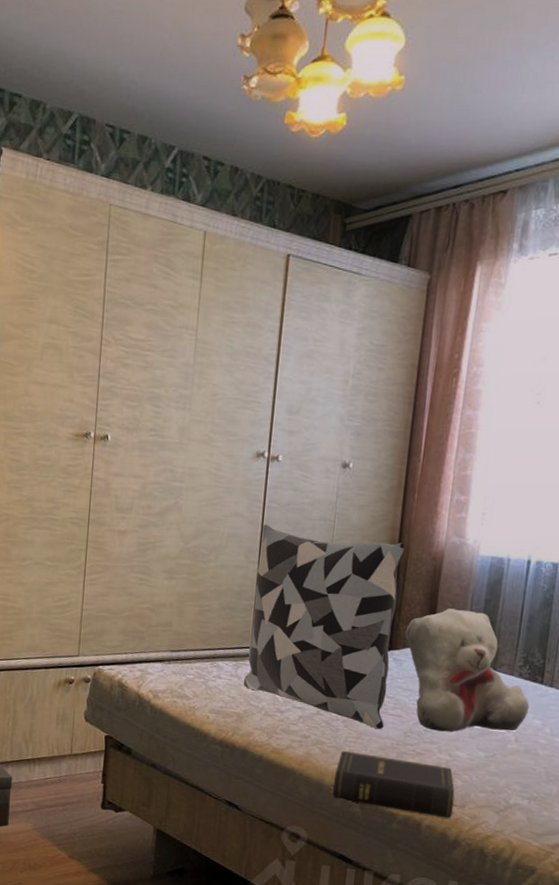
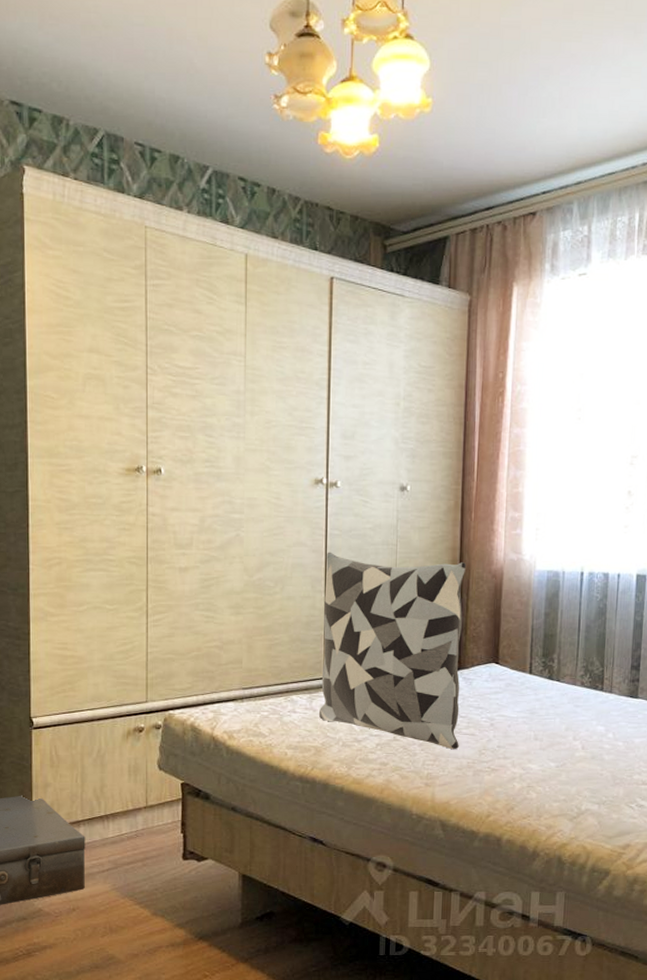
book: present [330,751,466,819] -> none [412,775,541,831]
teddy bear: present [405,608,530,732] -> none [472,624,593,746]

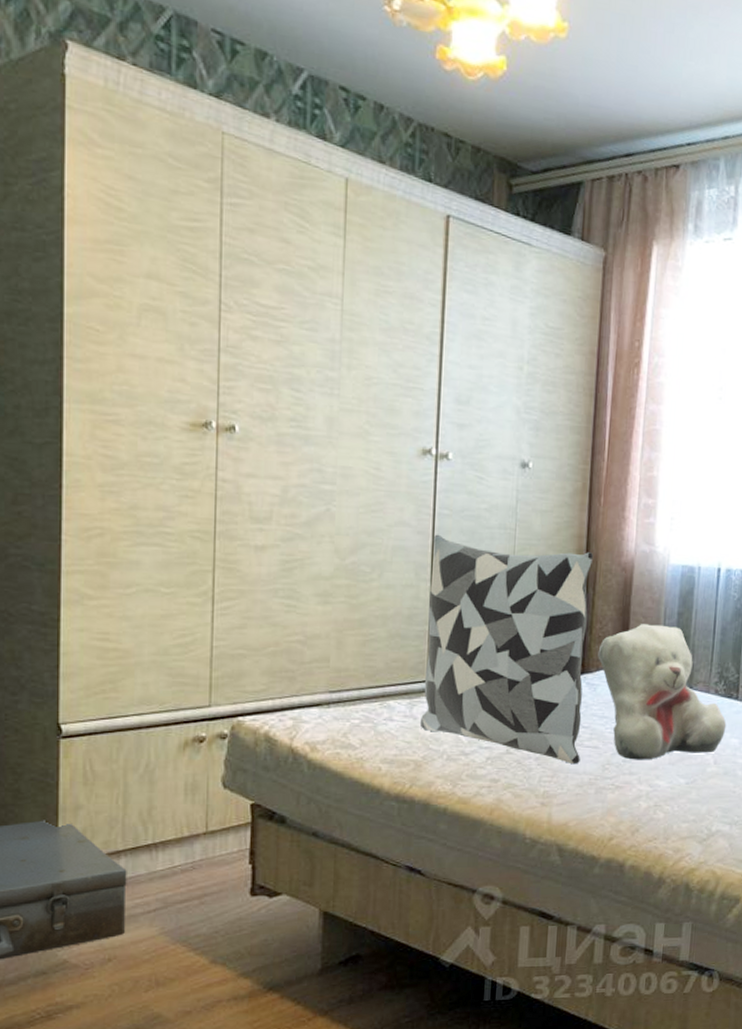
teddy bear: none [472,624,593,746] -> present [598,624,727,760]

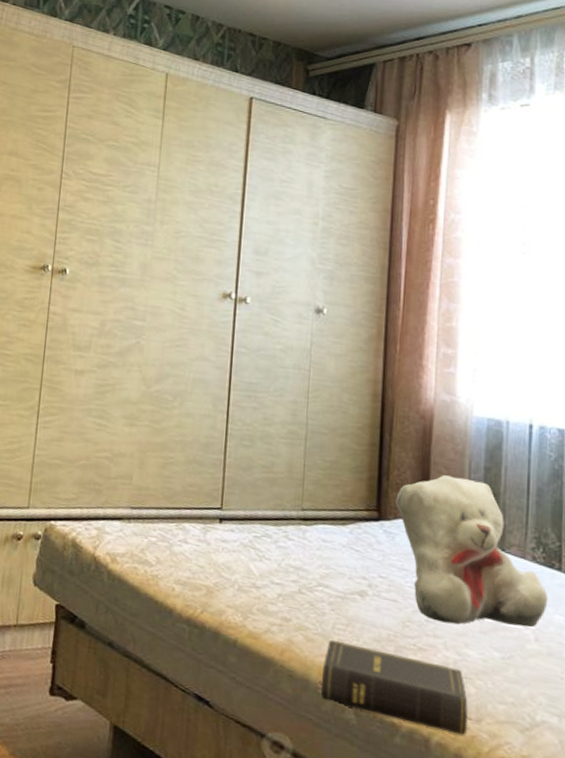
pillow: present [419,534,594,765] -> none [212,370,390,616]
book: none [525,793,669,855] -> present [318,640,483,736]

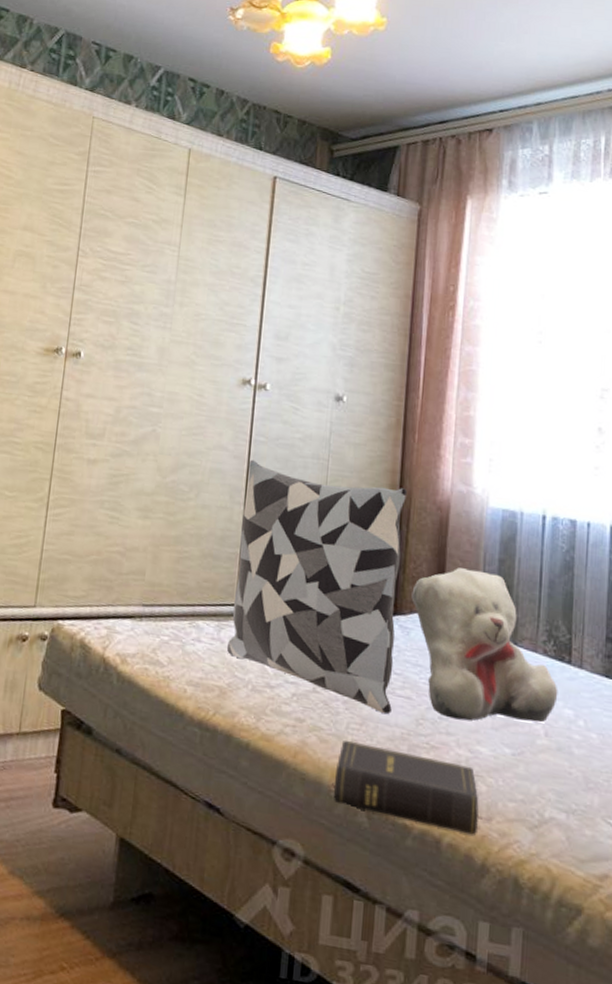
pillow: none [212,370,390,616] -> present [226,459,408,714]

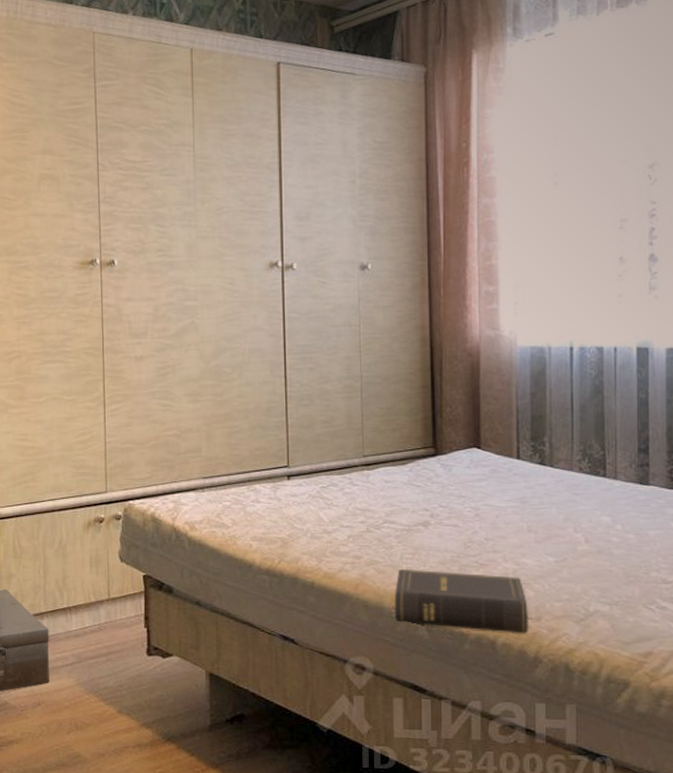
pillow: present [226,459,408,714] -> none [283,335,441,543]
teddy bear: present [411,568,558,723] -> none [450,405,595,538]

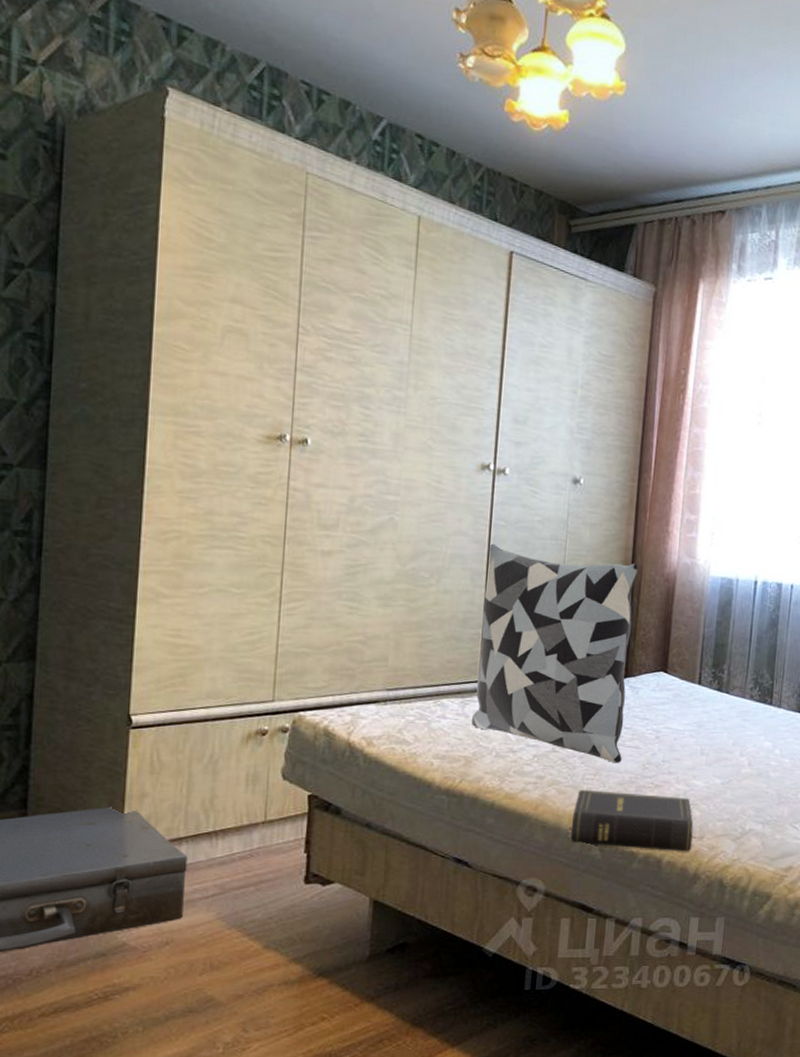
pillow: none [283,335,441,543] -> present [471,543,639,764]

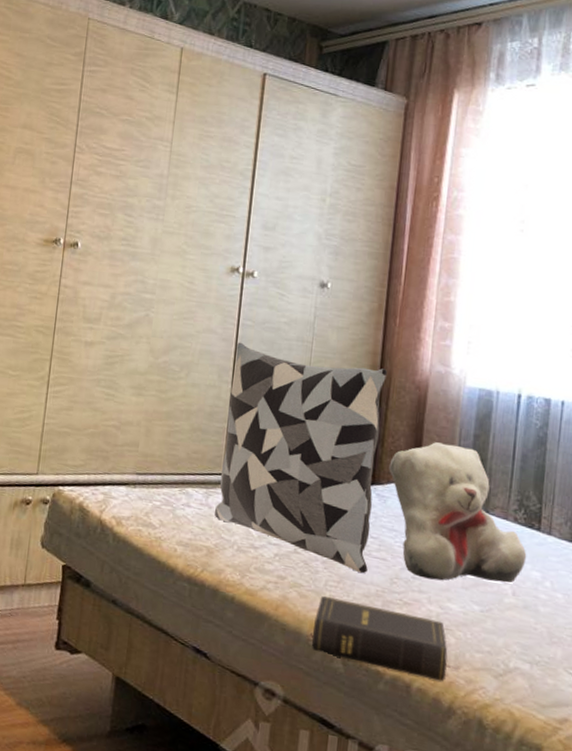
teddy bear: none [640,631,761,761] -> present [389,442,527,584]

